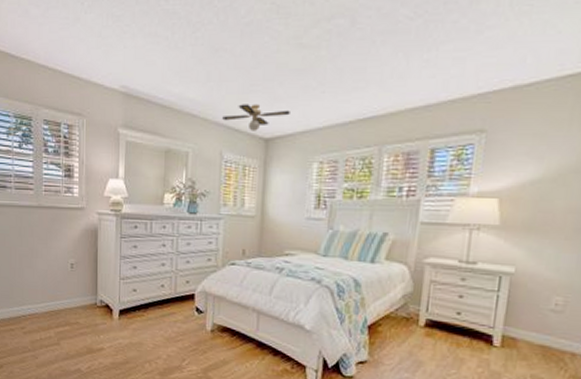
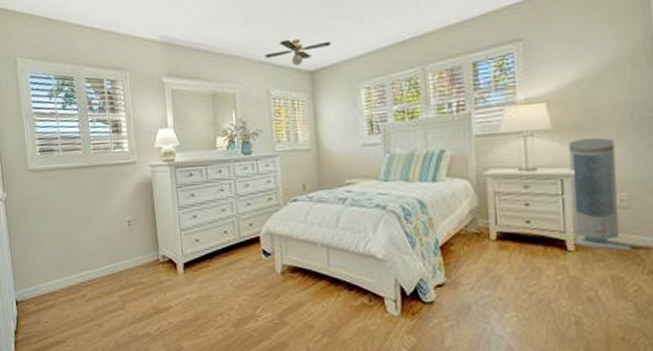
air purifier: none [500,239,562,354] -> present [568,137,632,251]

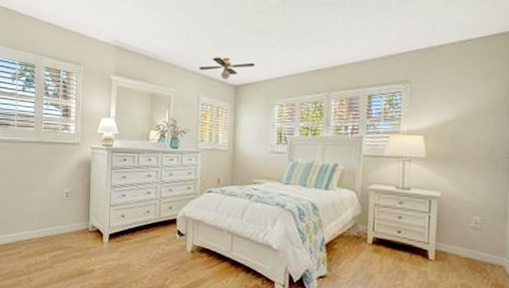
air purifier: present [568,137,632,251] -> none [434,168,480,265]

